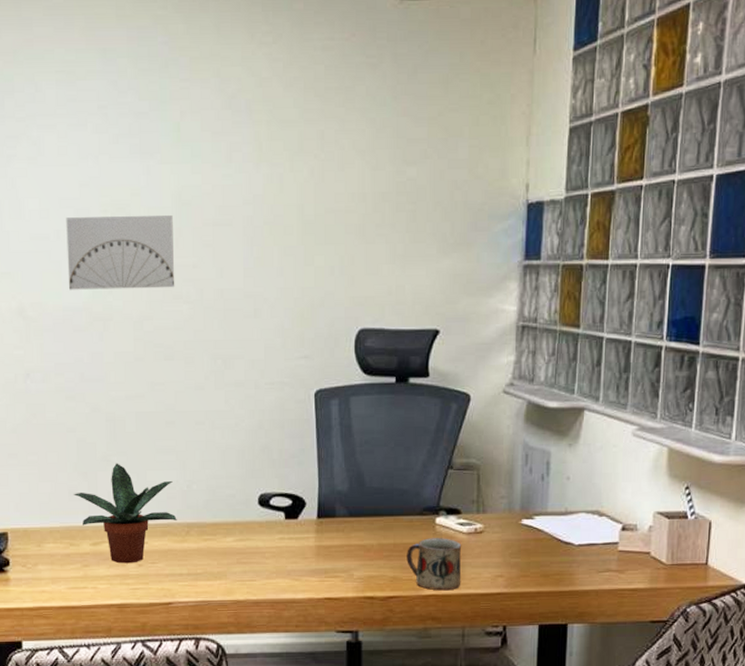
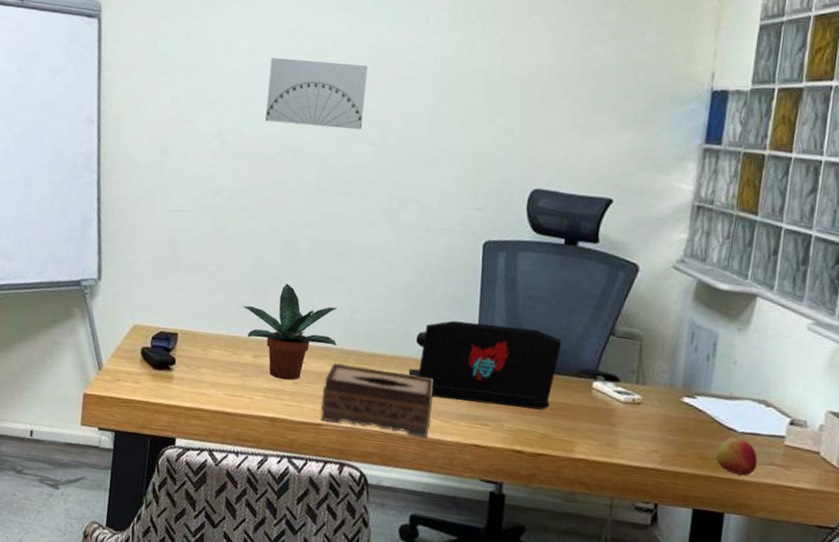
tissue box: none [168,537,282,600] -> present [321,363,434,438]
laptop: none [253,474,402,557] -> present [408,320,562,410]
mug: present [407,538,462,591] -> none [559,401,618,458]
apple: none [556,551,595,586] -> present [715,437,758,476]

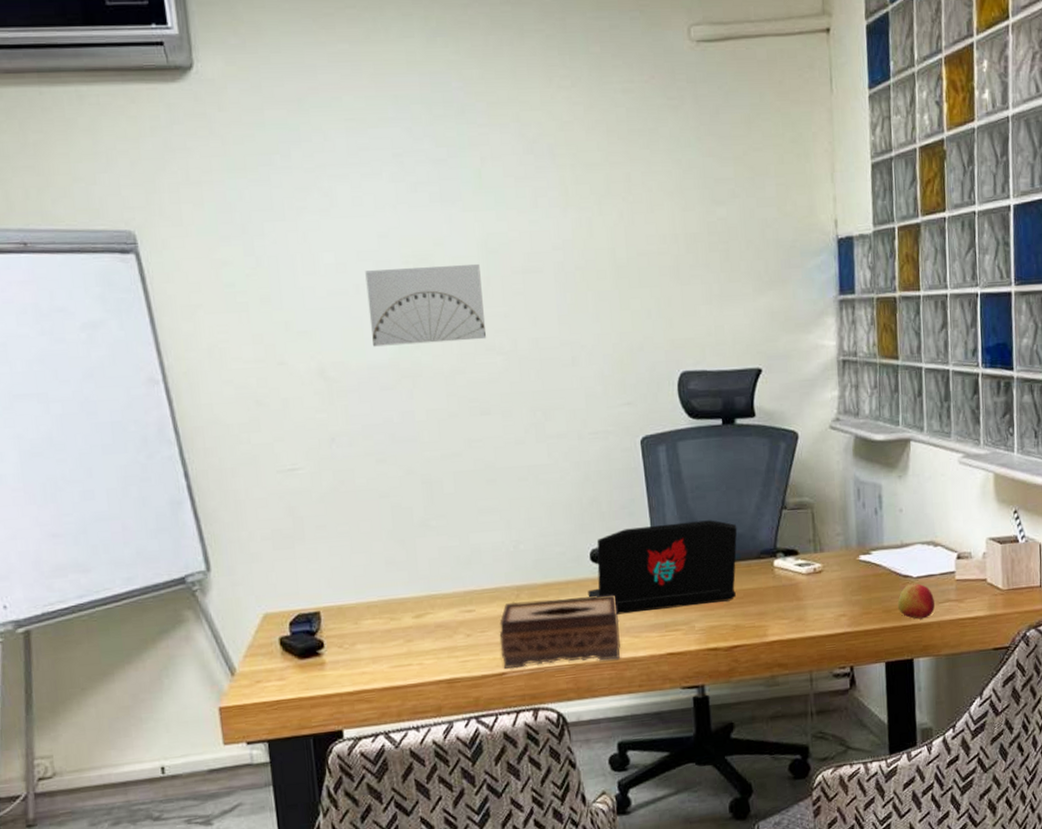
potted plant: present [243,283,337,380] -> none [390,527,505,635]

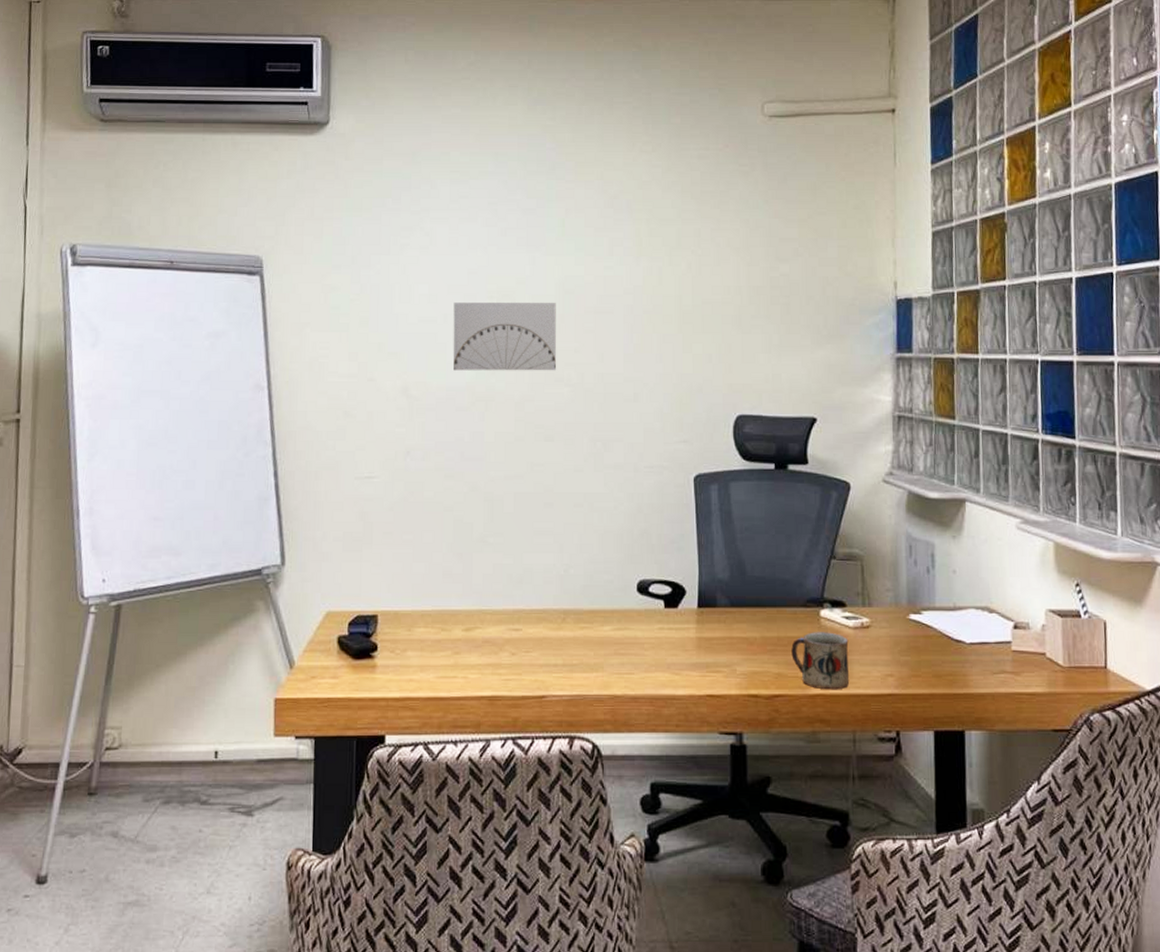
tissue box: present [499,594,620,669] -> none [542,625,661,695]
laptop: present [587,520,738,615] -> none [632,562,785,649]
mug: none [747,580,805,636] -> present [791,632,850,690]
apple: present [897,583,936,620] -> none [948,650,990,689]

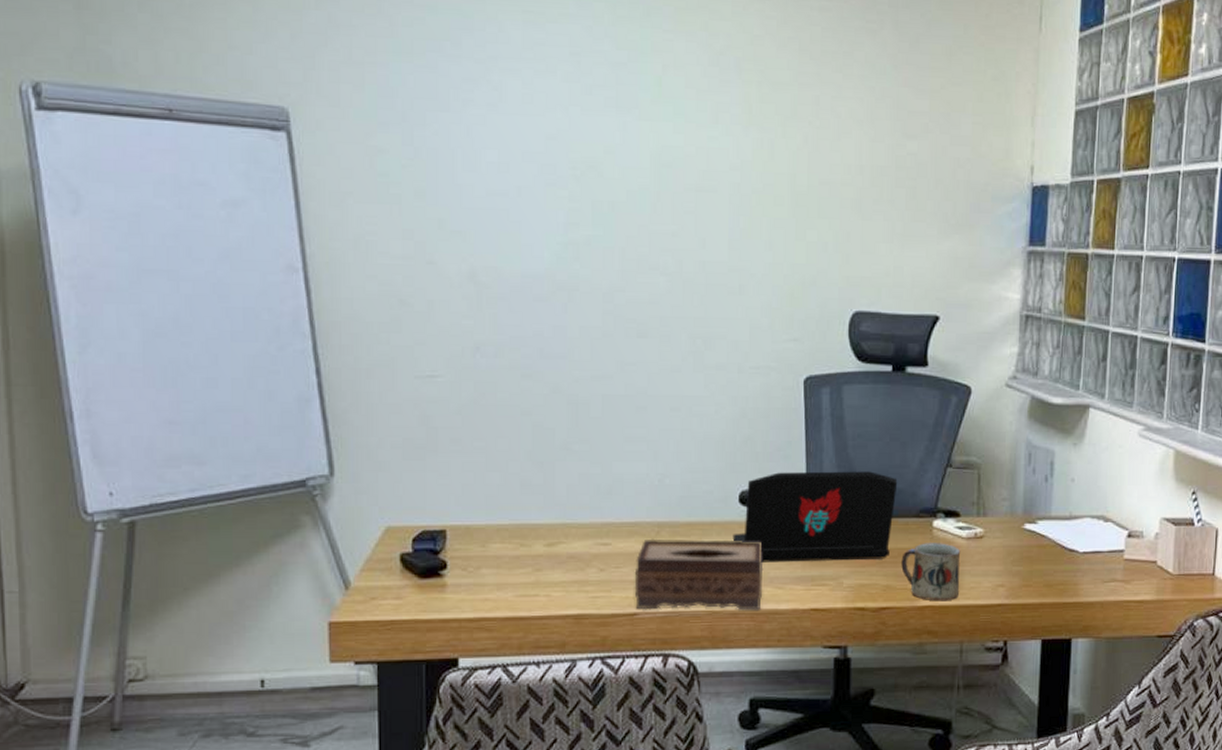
wall art: present [453,302,557,371] -> none [528,173,652,258]
tissue box: none [542,625,661,695] -> present [634,538,764,610]
laptop: none [632,562,785,649] -> present [732,471,898,563]

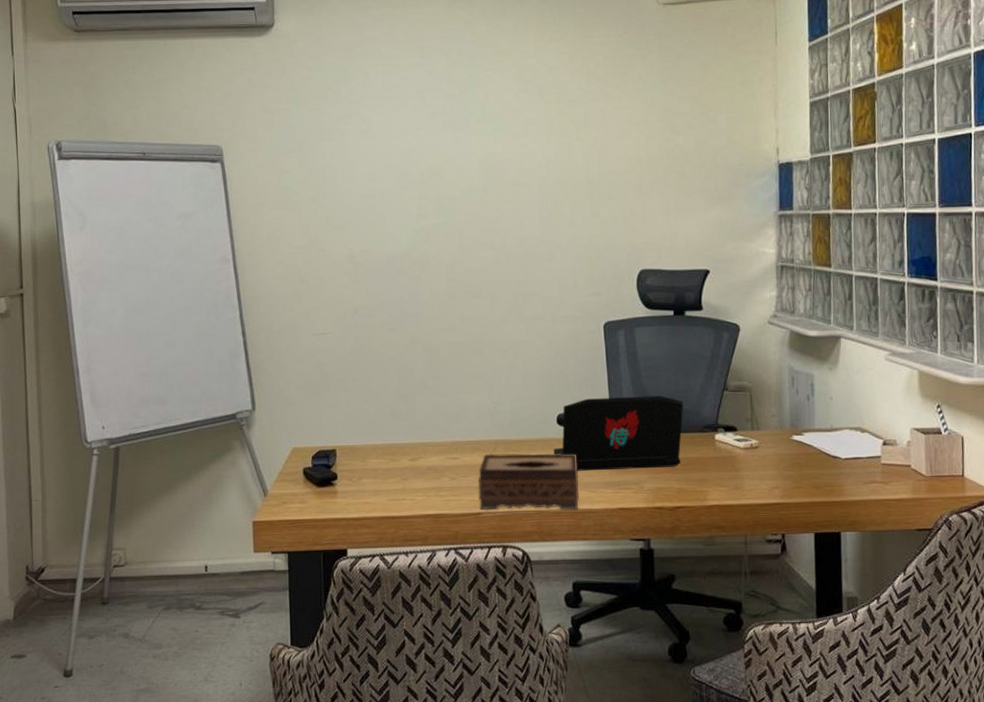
mug: present [901,543,961,602] -> none [691,453,741,501]

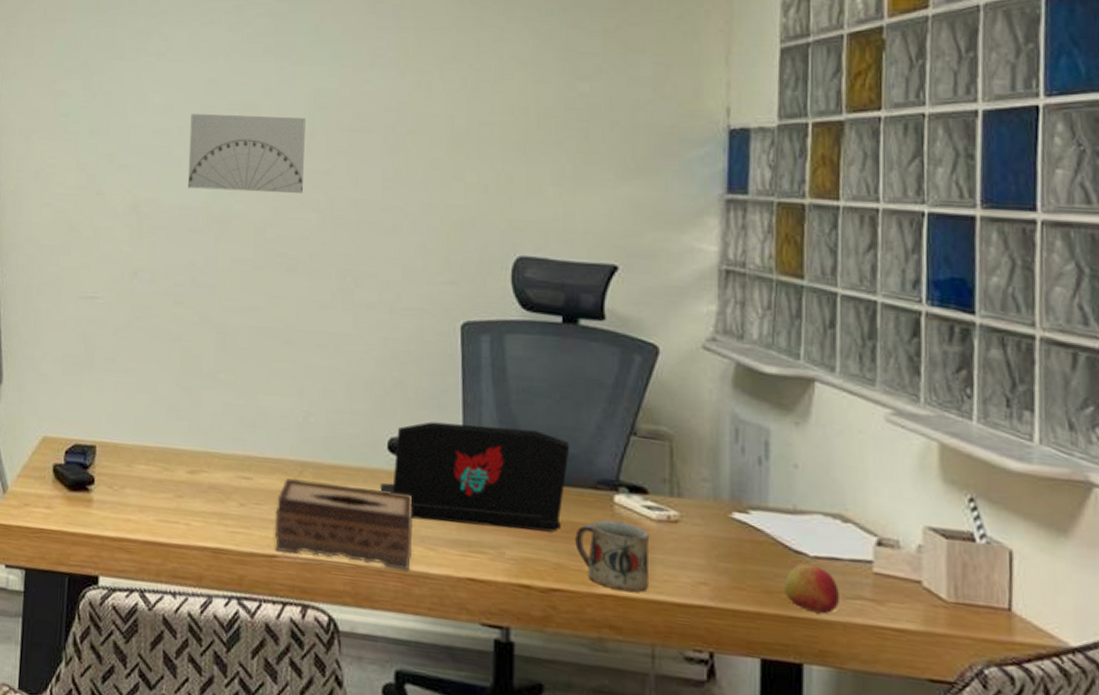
wall art: none [390,177,482,240] -> present [188,114,306,194]
mug: none [691,453,741,501] -> present [575,519,650,593]
apple: none [826,464,862,497] -> present [783,563,841,614]

